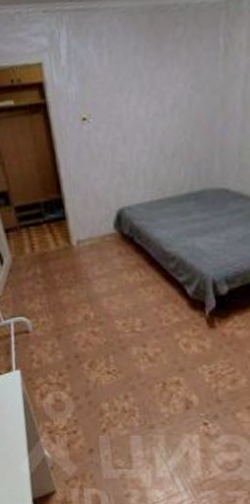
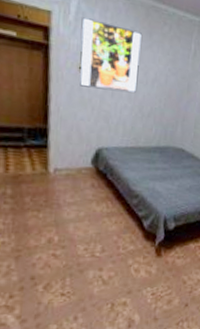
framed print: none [74,49,154,141] -> present [79,17,142,93]

